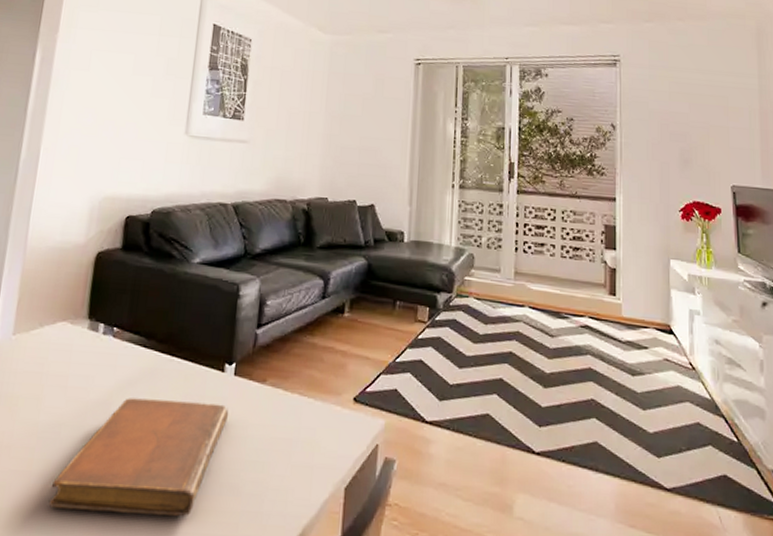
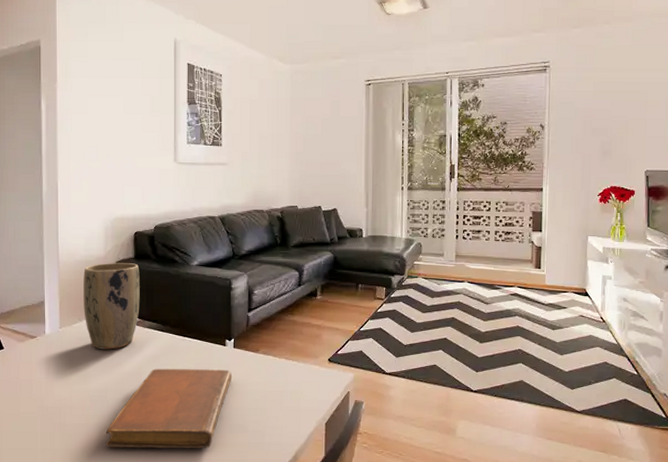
plant pot: none [47,252,126,368] -> present [83,262,140,350]

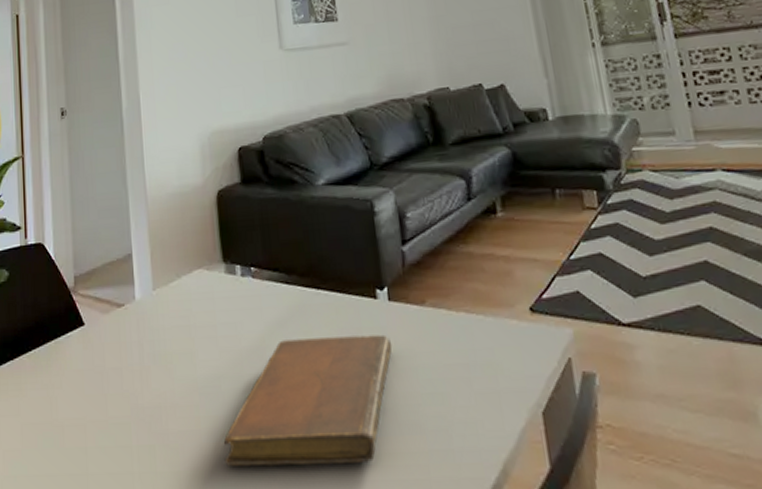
plant pot: present [83,262,140,350] -> none [178,190,254,317]

